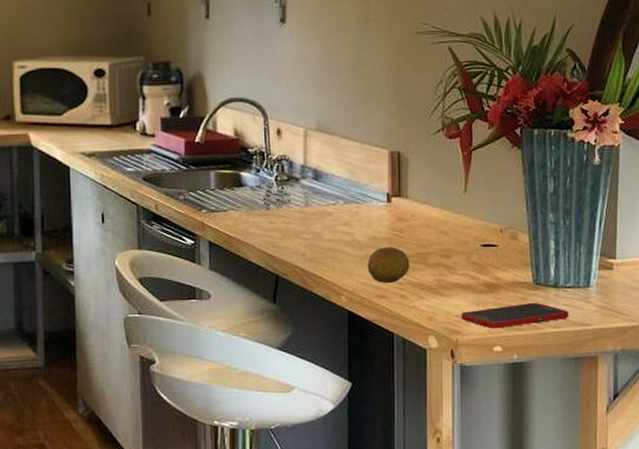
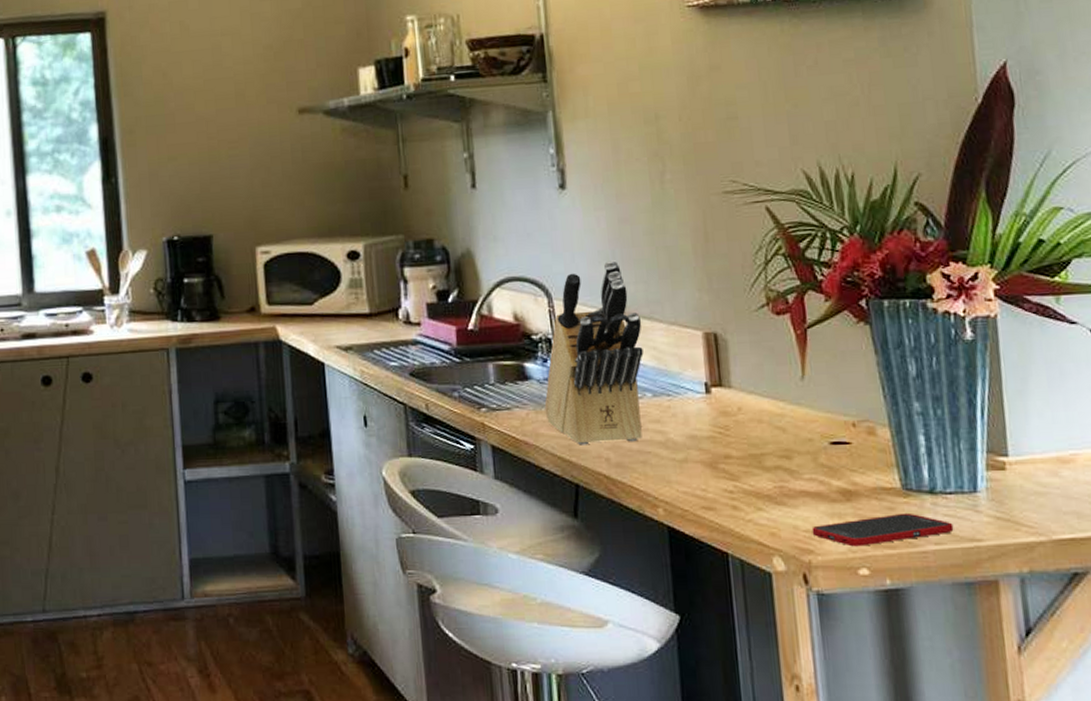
knife block: none [255,87,340,243] -> present [544,260,644,445]
fruit: present [367,247,409,284] -> none [687,447,741,493]

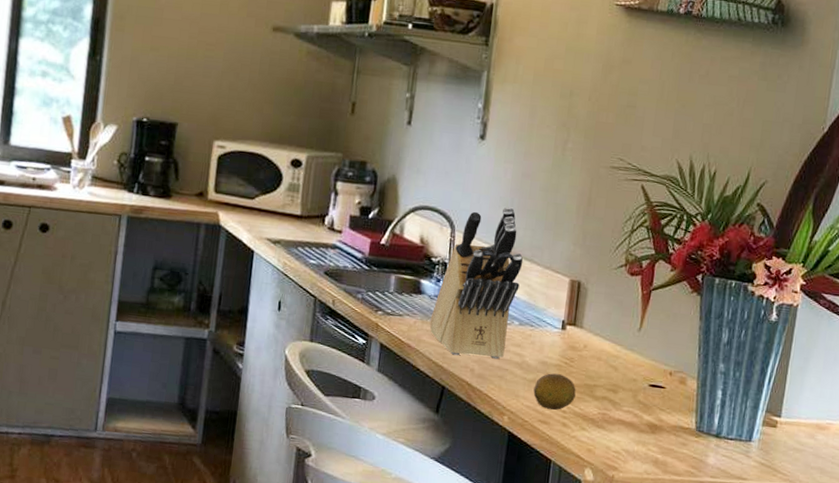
fruit: none [687,447,741,493] -> present [533,373,576,411]
cell phone: present [811,512,954,547] -> none [619,448,728,471]

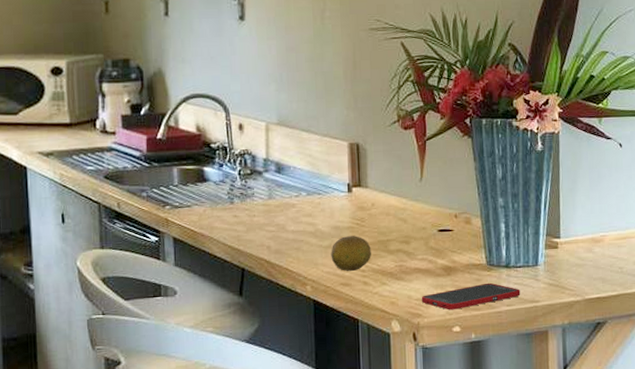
knife block: present [429,206,523,359] -> none [219,82,301,236]
cell phone: none [619,448,728,471] -> present [421,282,521,310]

